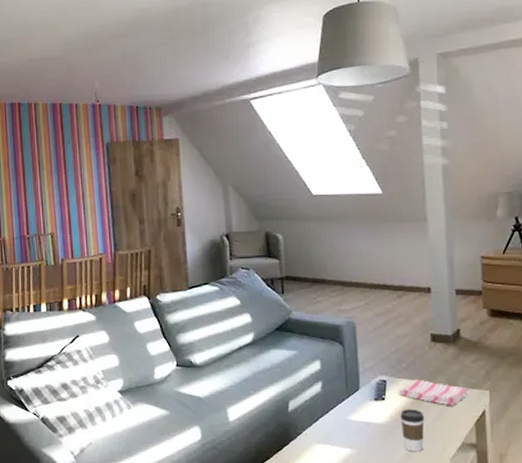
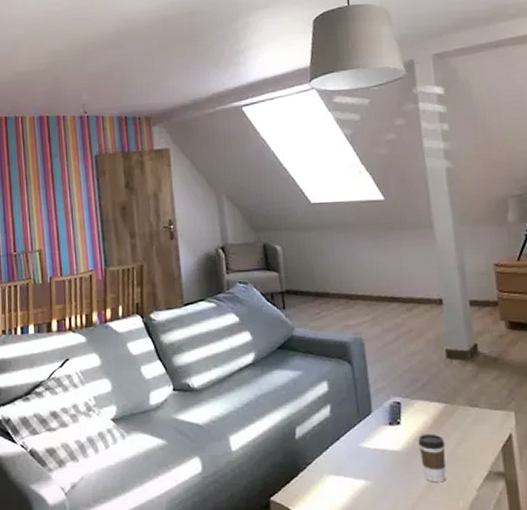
dish towel: present [398,379,468,406] -> none [414,400,491,430]

